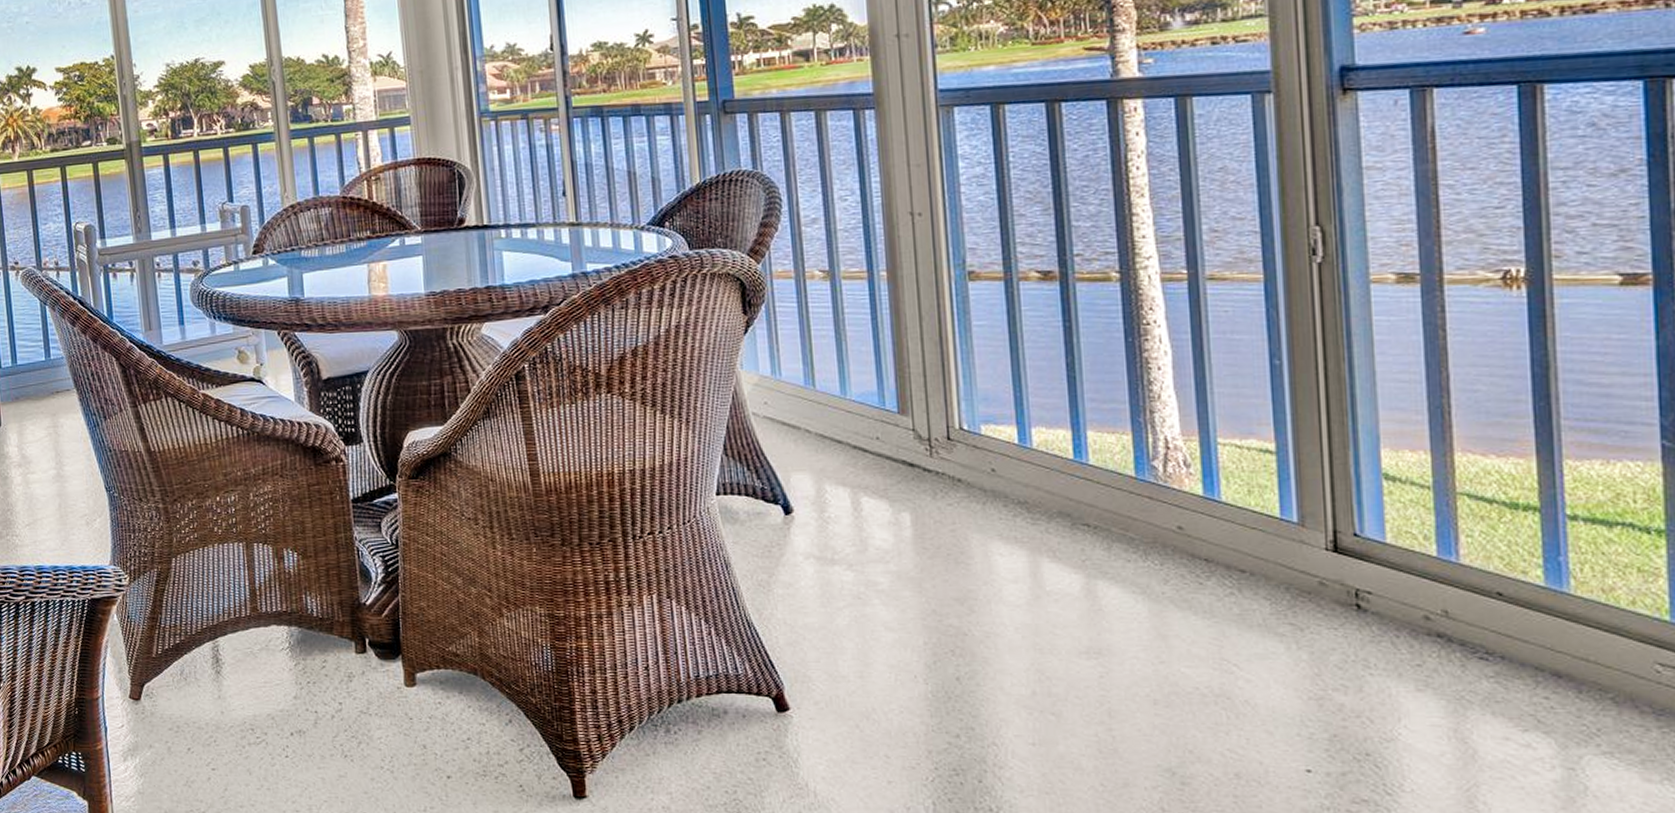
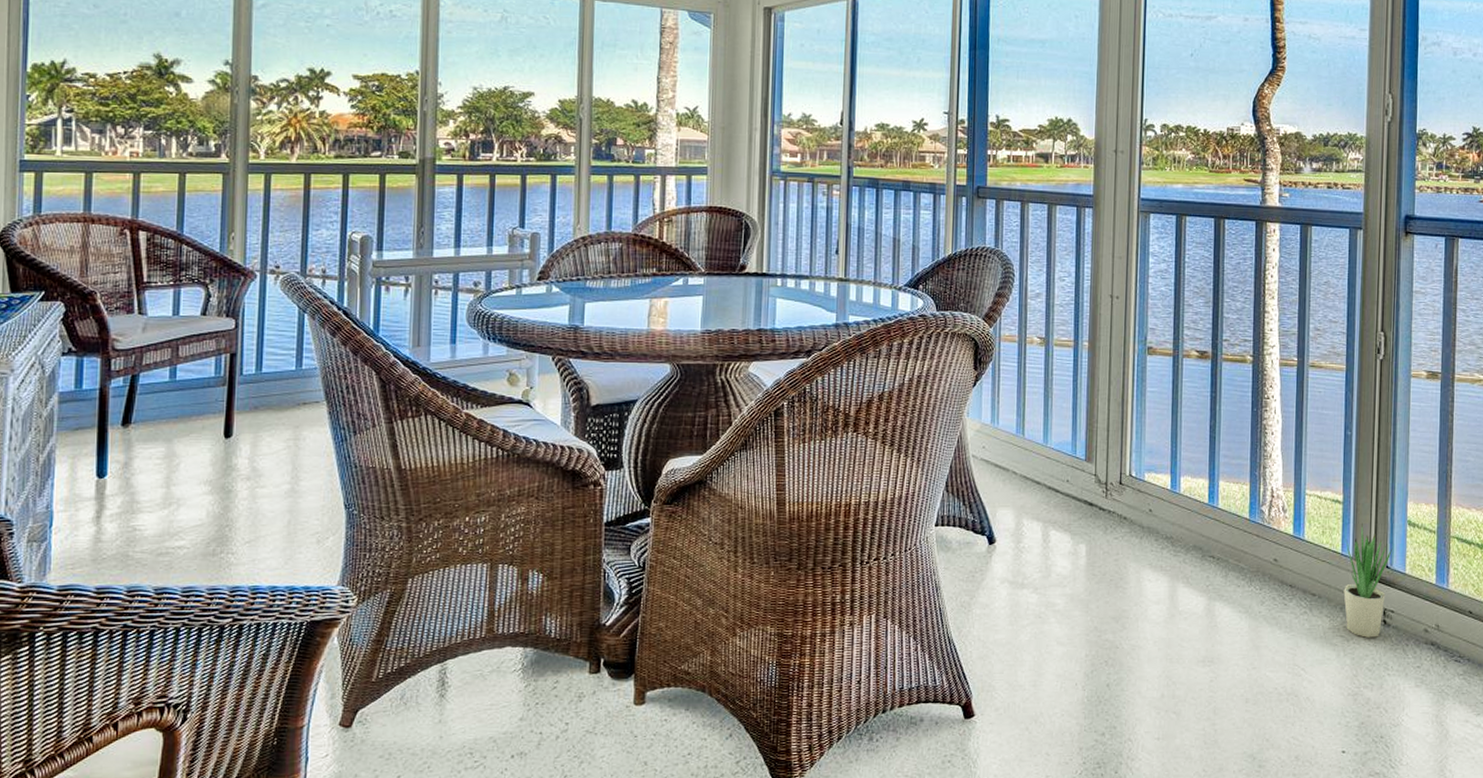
potted plant: none [1285,477,1361,626] -> present [1343,522,1392,638]

